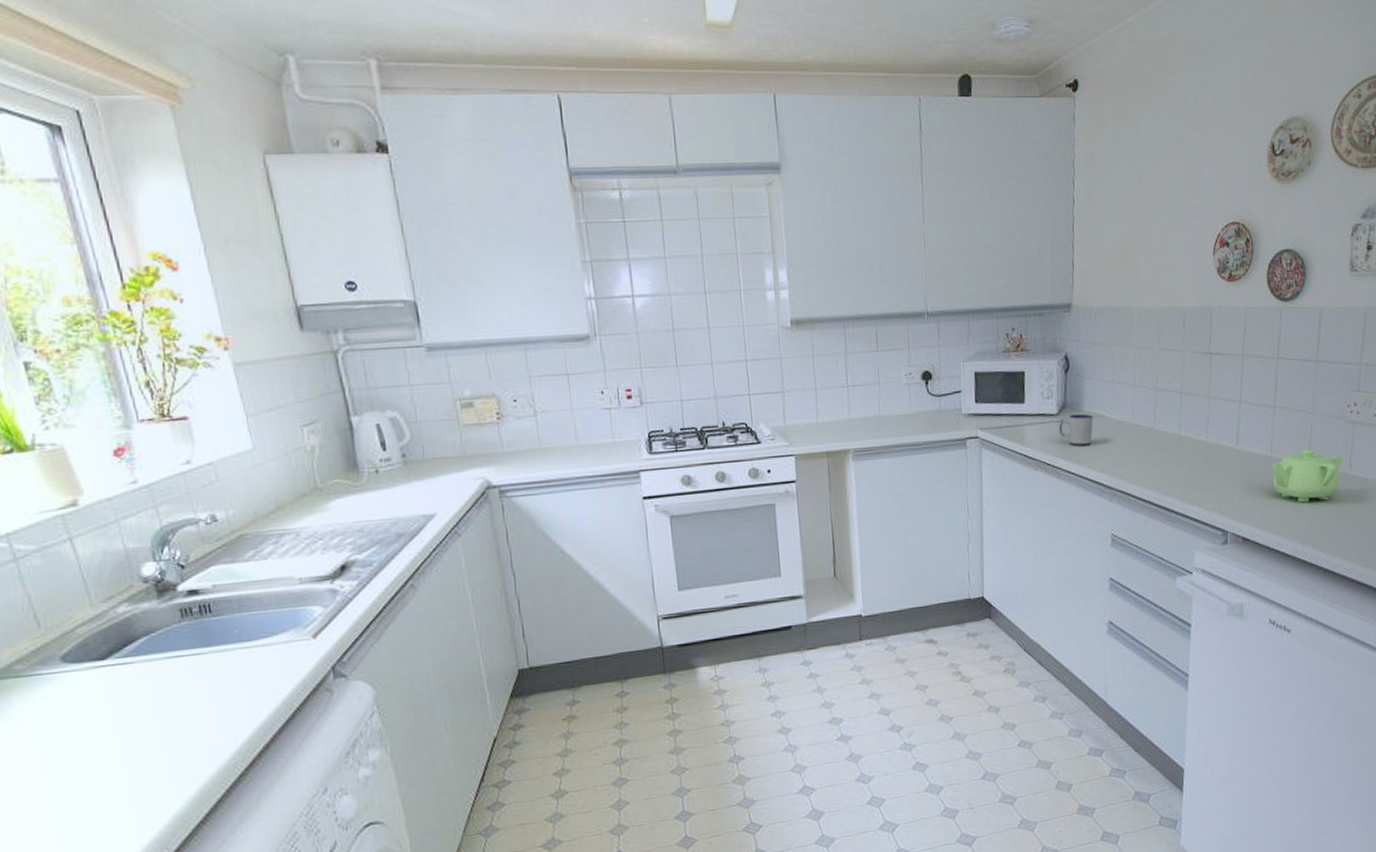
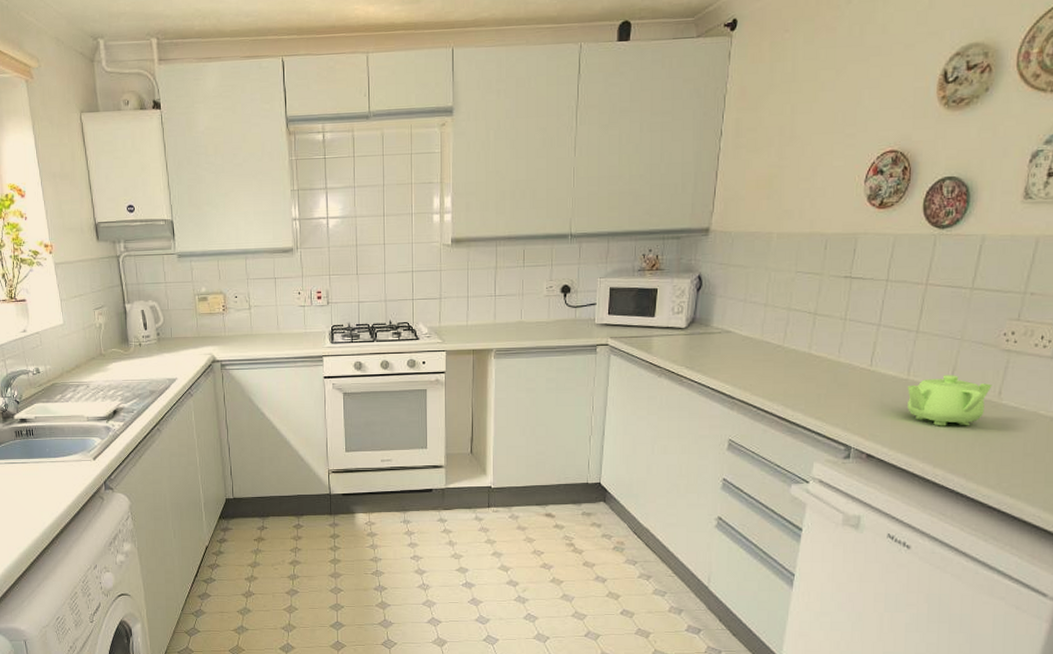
mug: present [1058,413,1094,446] -> none [685,328,721,358]

